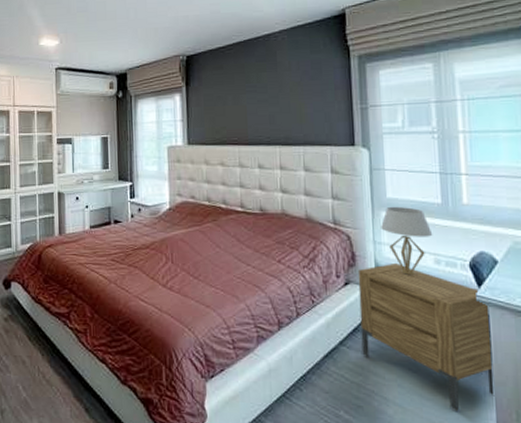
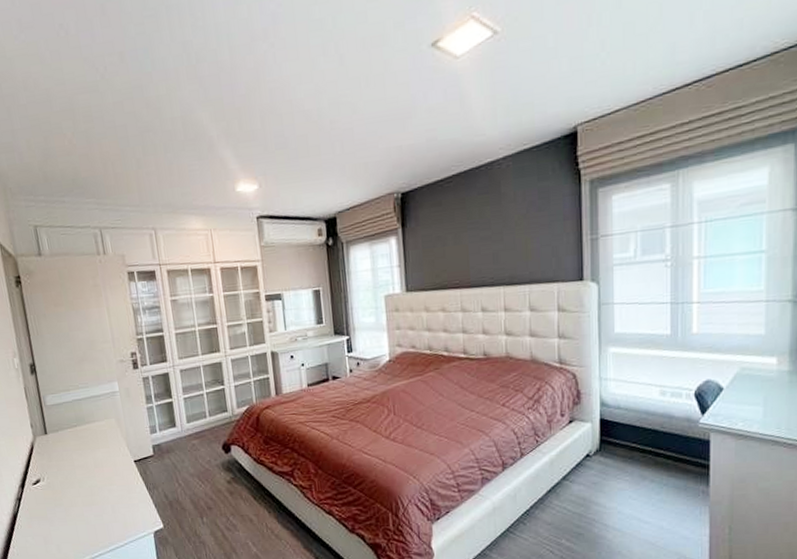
nightstand: present [357,262,495,411] -> none [582,397,710,531]
table lamp: present [381,206,433,275] -> none [608,340,660,408]

